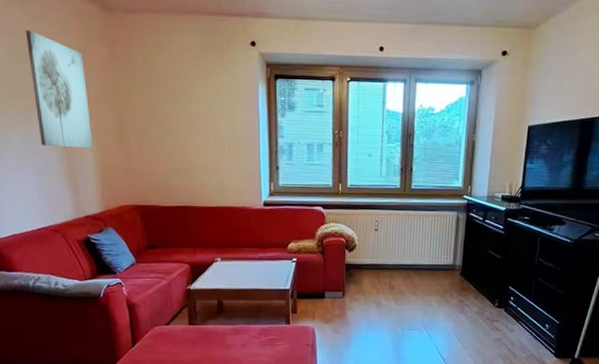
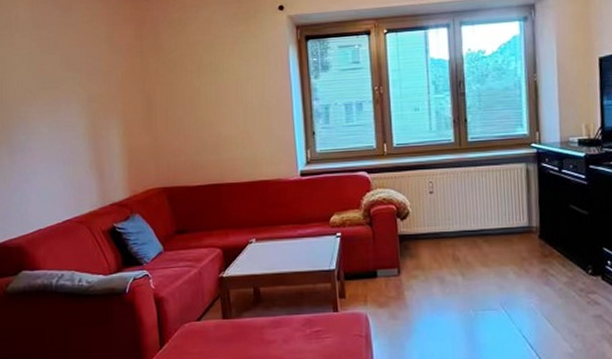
wall art: present [25,30,93,149] -> none [56,23,120,134]

